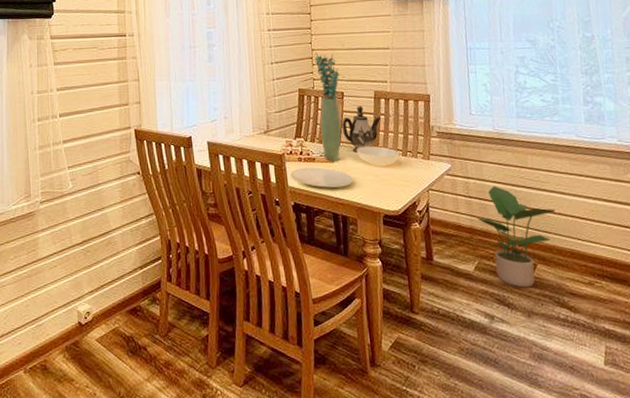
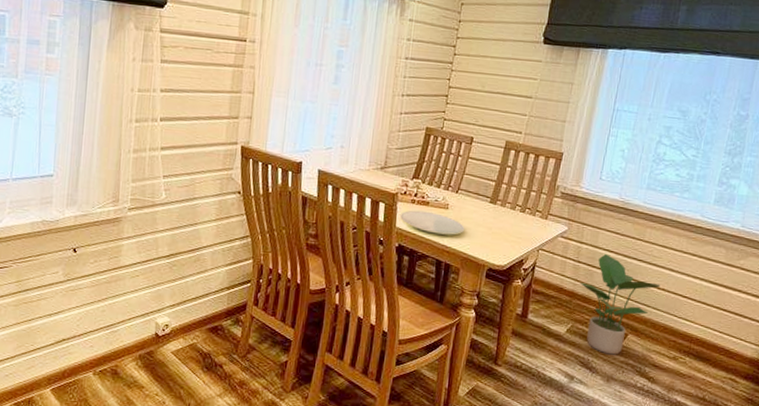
vase: present [314,52,342,162] -> none [439,90,474,209]
teapot: present [341,105,382,153] -> none [463,153,508,202]
bowl: present [356,146,399,167] -> none [473,196,518,220]

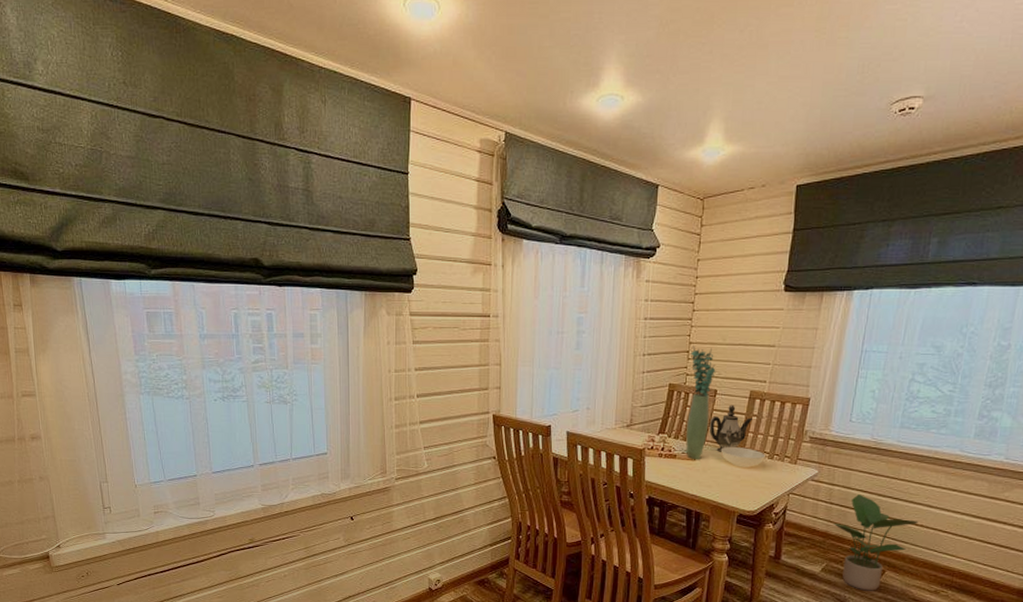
plate: present [400,210,465,235] -> none [649,463,714,485]
vase: none [439,90,474,209] -> present [685,345,716,460]
teapot: none [463,153,508,202] -> present [709,405,753,452]
bowl: none [473,196,518,220] -> present [720,446,765,468]

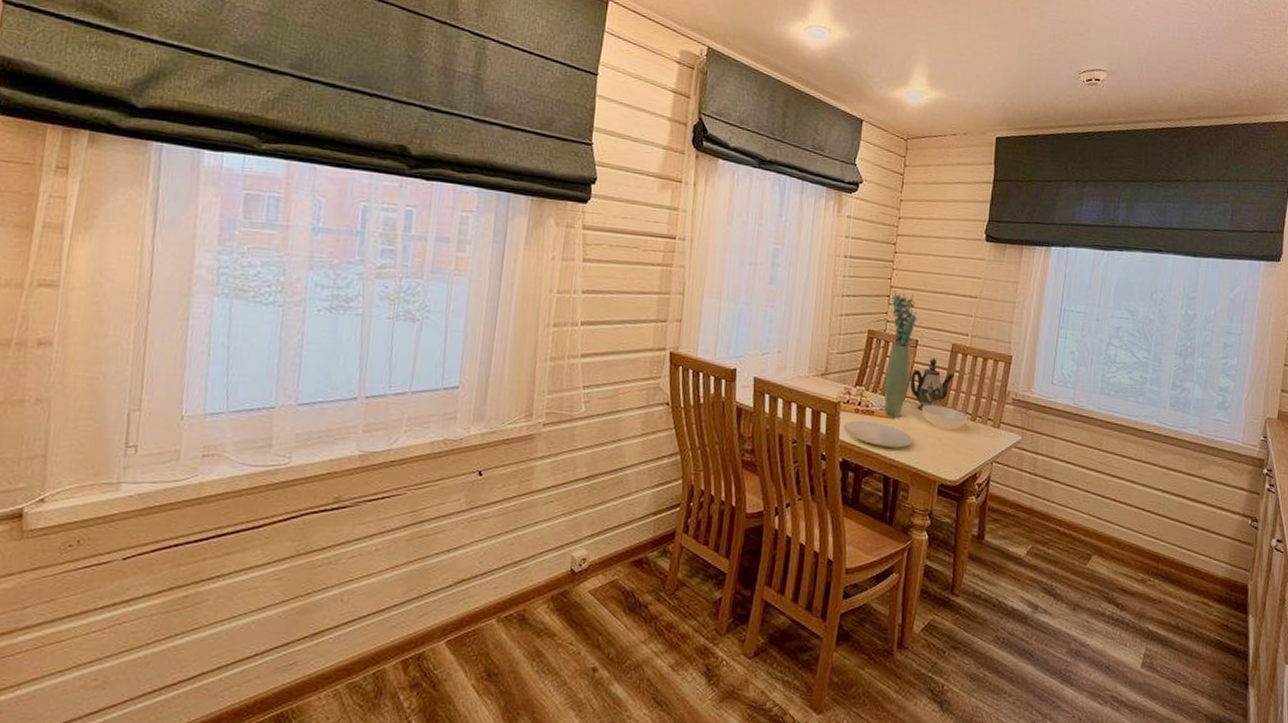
plate: none [649,463,714,485] -> present [844,420,913,448]
potted plant: present [833,495,919,591] -> none [1037,466,1122,579]

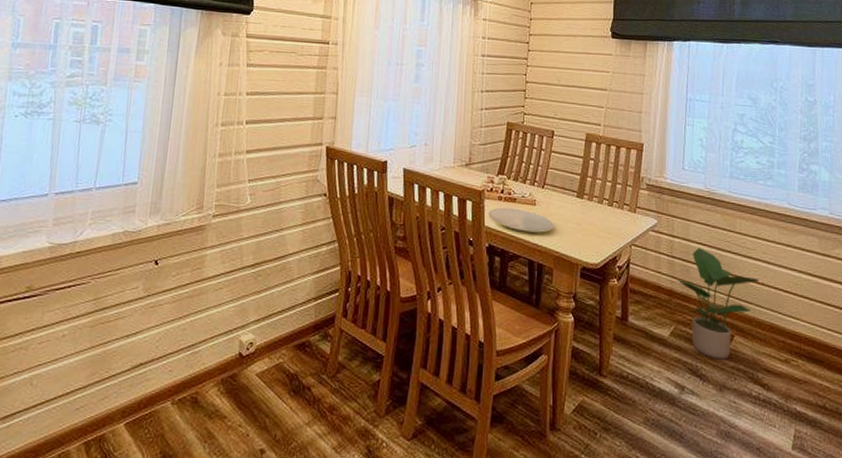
vase: present [884,290,918,419] -> none [525,84,552,205]
teapot: present [909,357,955,411] -> none [548,147,591,197]
bowl: present [921,404,968,430] -> none [560,191,605,215]
potted plant: none [1037,466,1122,579] -> present [677,248,759,360]

